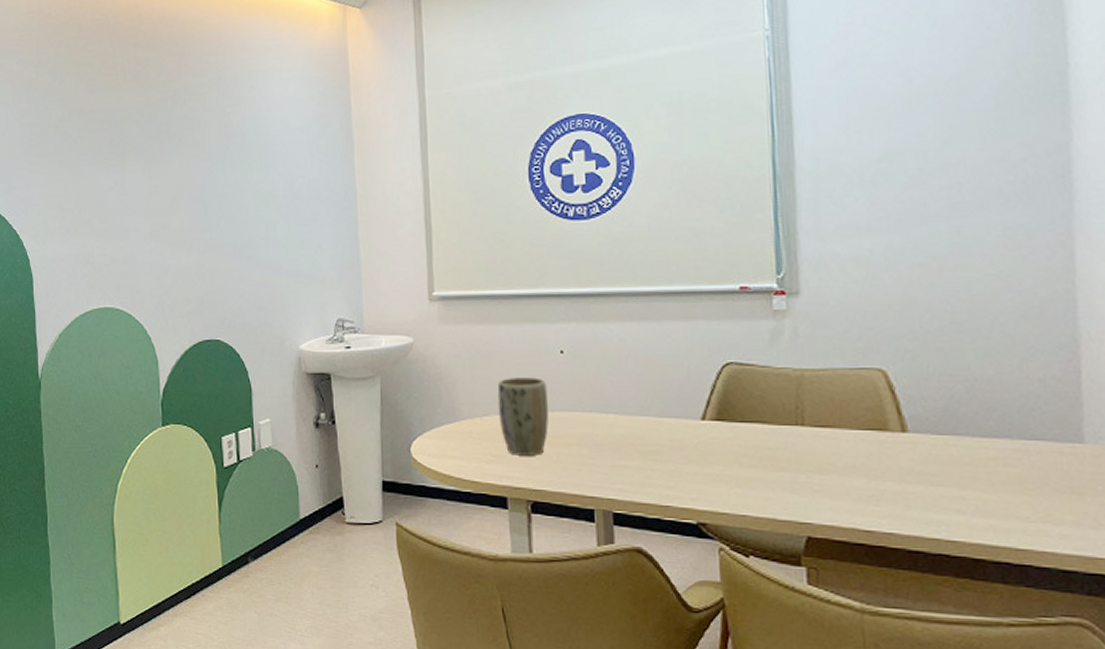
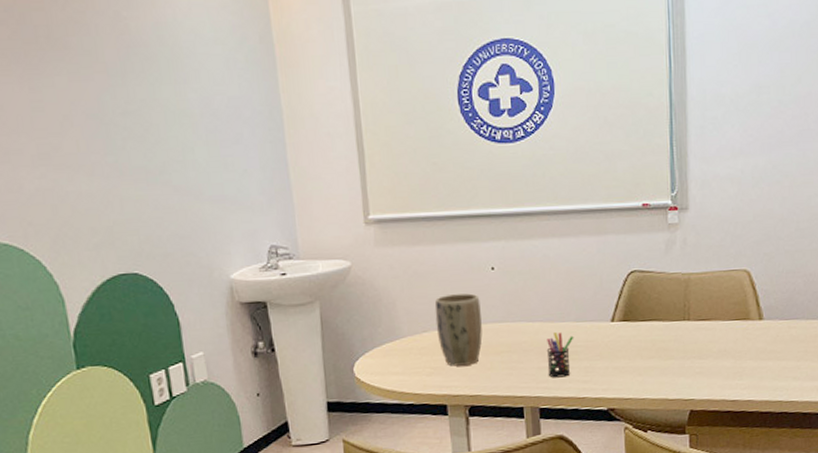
pen holder: none [622,428,656,480] -> present [546,332,574,378]

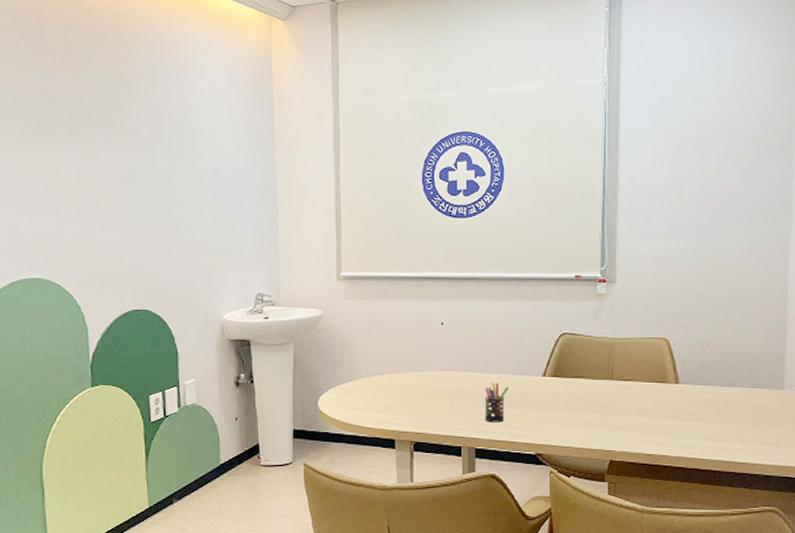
plant pot: present [434,293,483,366] -> none [390,344,430,406]

